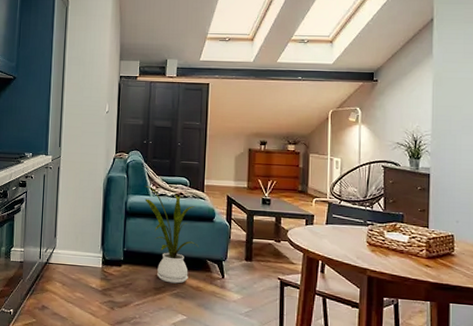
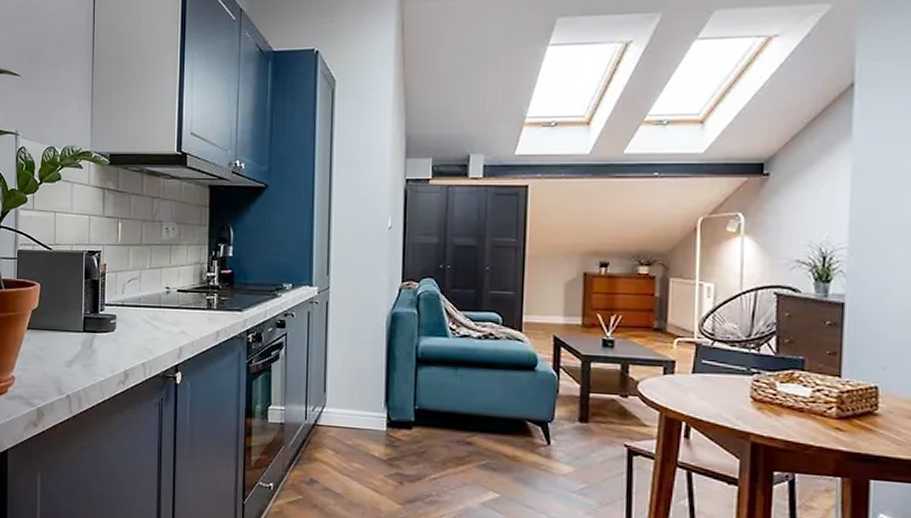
house plant: present [144,185,199,284] -> none [441,323,515,452]

